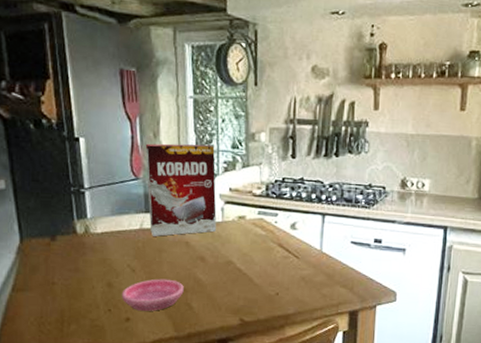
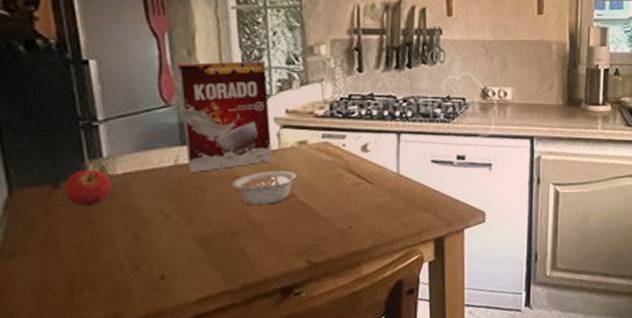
fruit: none [59,227,93,257] -> present [64,169,112,206]
saucer: present [121,278,184,311] -> none [152,222,235,265]
legume: none [184,239,242,268] -> present [232,170,305,206]

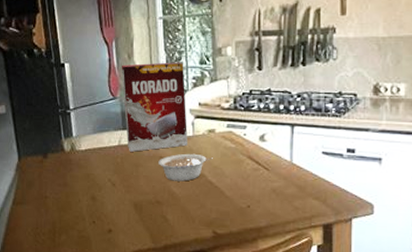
fruit: present [64,169,112,206] -> none [50,145,79,173]

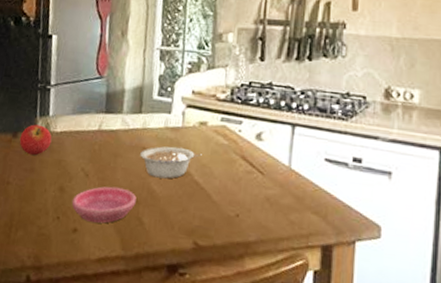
fruit: none [50,145,79,173] -> present [19,124,52,156]
saucer: none [104,192,159,223] -> present [71,186,136,224]
cereal box: present [121,62,187,152] -> none [108,42,181,140]

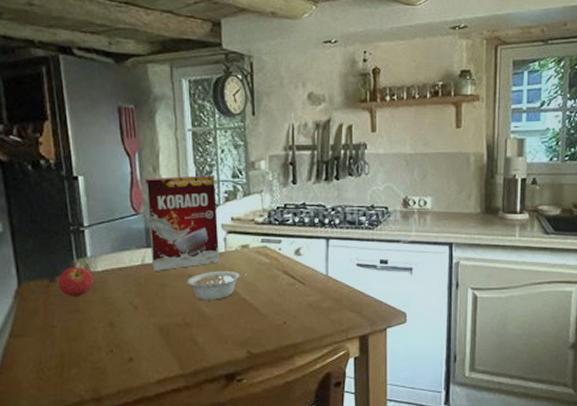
saucer: present [71,186,136,224] -> none [123,314,188,349]
cereal box: none [108,42,181,140] -> present [145,175,219,271]

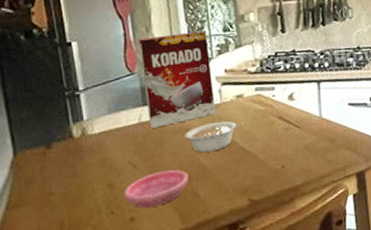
fruit: present [58,267,94,297] -> none [55,131,91,162]
saucer: none [123,314,188,349] -> present [123,169,189,208]

